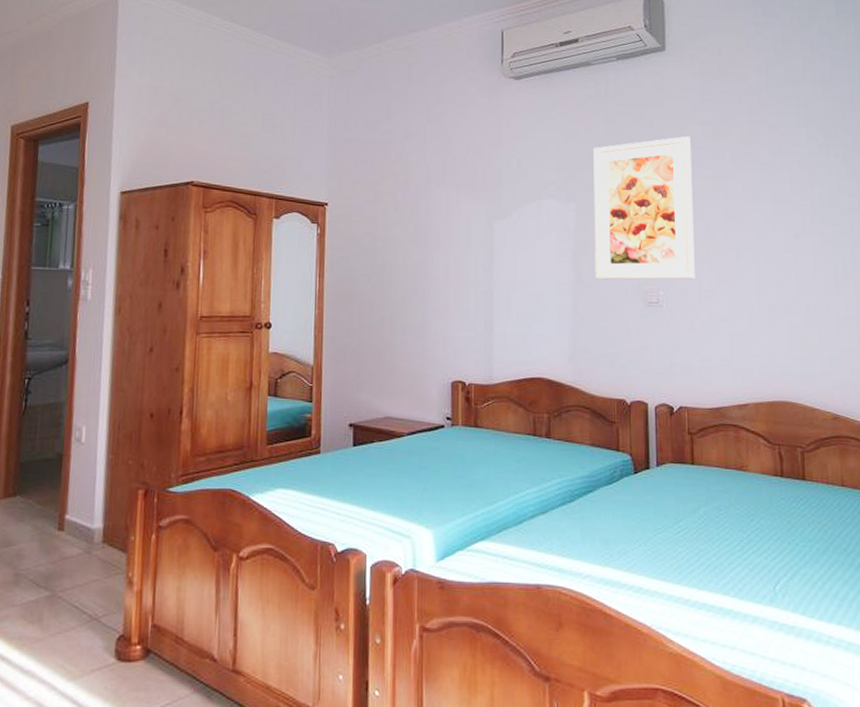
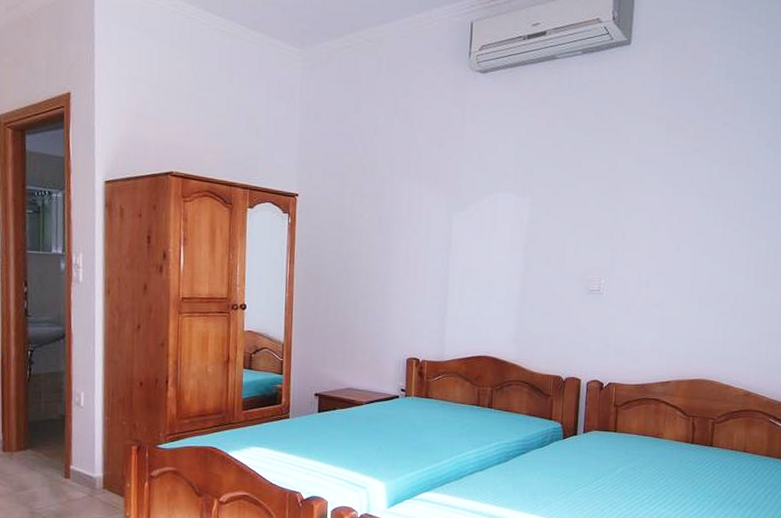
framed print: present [593,135,695,280] -> none [543,131,646,270]

